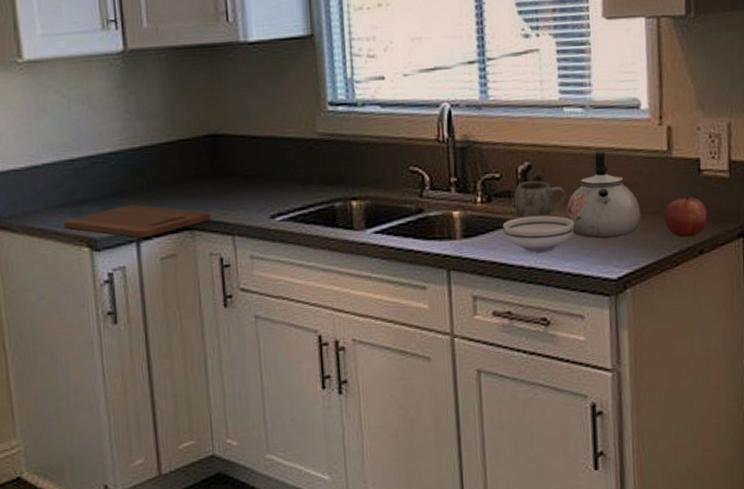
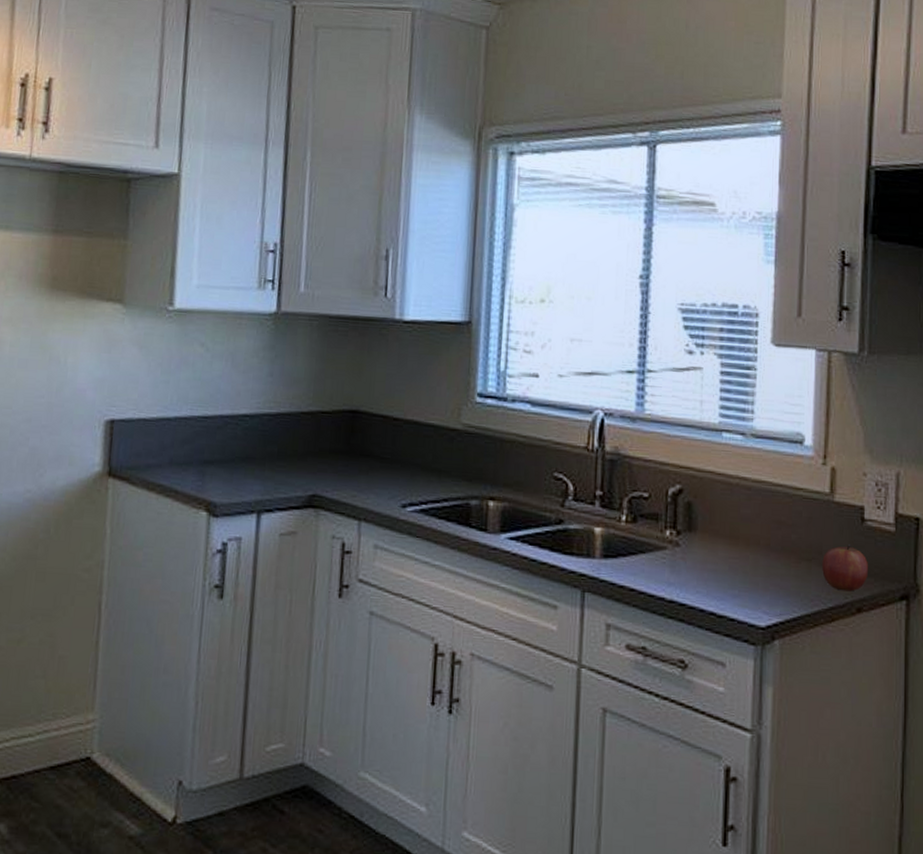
cutting board: present [64,204,211,238] -> none [186,472,339,509]
bowl: present [503,215,574,252] -> none [646,544,723,585]
mug: present [514,181,567,219] -> none [660,506,718,548]
kettle: present [565,150,641,239] -> none [714,482,796,581]

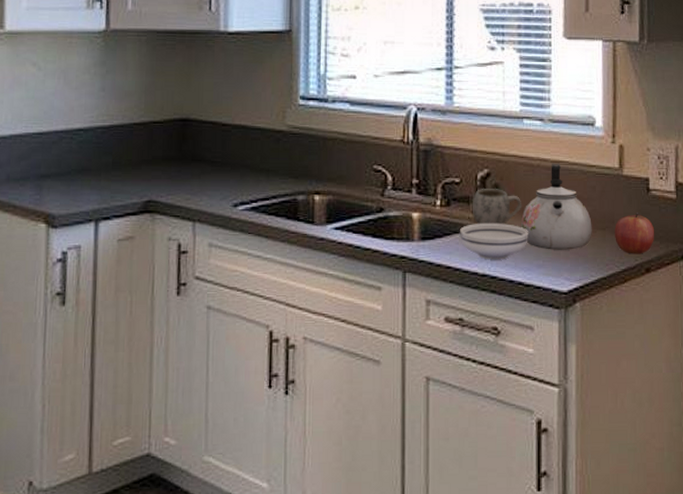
bowl: none [646,544,723,585] -> present [460,222,528,259]
mug: none [660,506,718,548] -> present [472,189,522,225]
kettle: none [714,482,796,581] -> present [520,163,592,250]

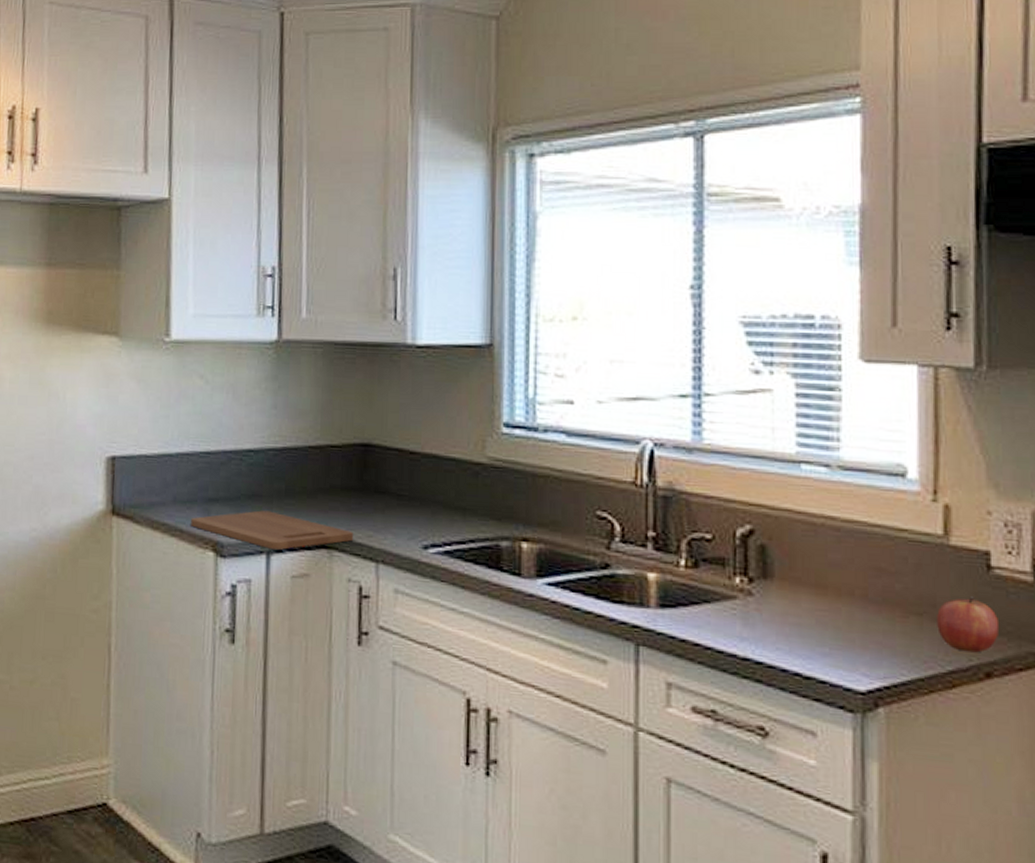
cutting board: none [24,183,173,217] -> present [191,510,353,550]
bowl: present [460,222,528,259] -> none [712,592,808,641]
mug: present [472,189,522,225] -> none [728,549,800,597]
kettle: present [520,163,592,250] -> none [797,522,903,638]

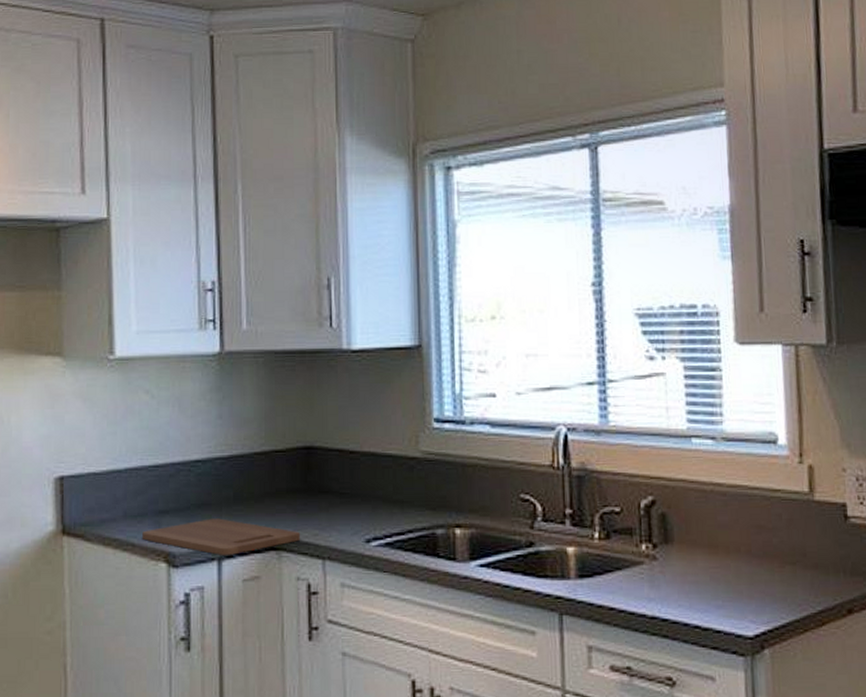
fruit: present [937,596,1000,653] -> none [807,544,857,593]

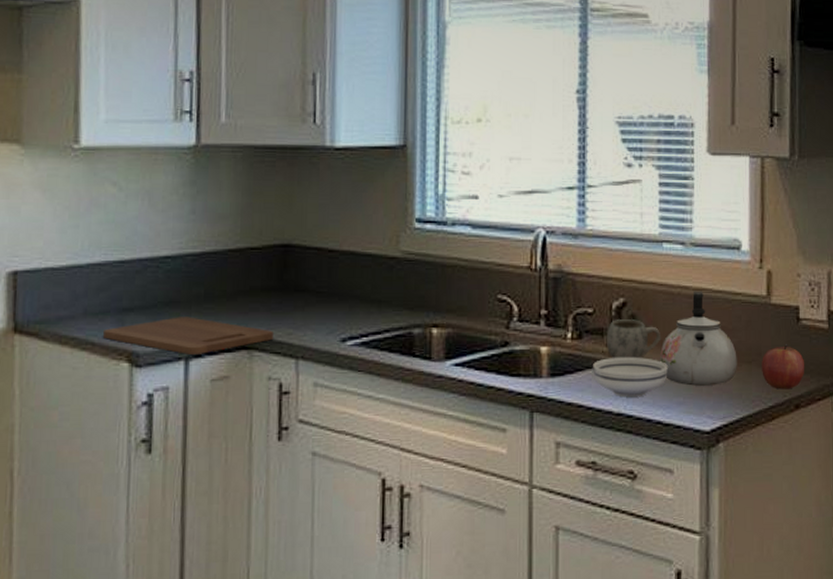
bowl: none [623,557,704,599] -> present [593,356,668,396]
mug: none [635,518,695,560] -> present [606,319,661,359]
kettle: none [694,487,780,588] -> present [659,291,737,386]
fruit: none [807,544,857,593] -> present [762,344,805,390]

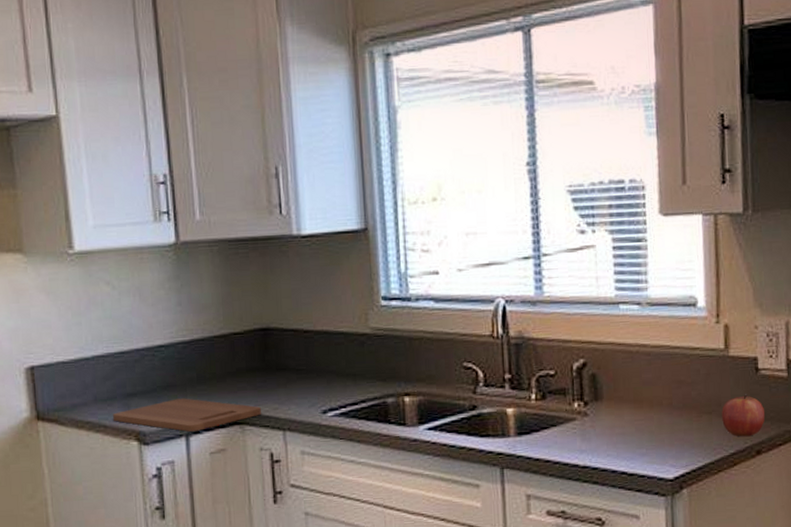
bowl: present [593,356,668,396] -> none [557,413,630,450]
mug: present [606,319,661,359] -> none [568,378,622,417]
kettle: present [659,291,737,386] -> none [621,347,698,438]

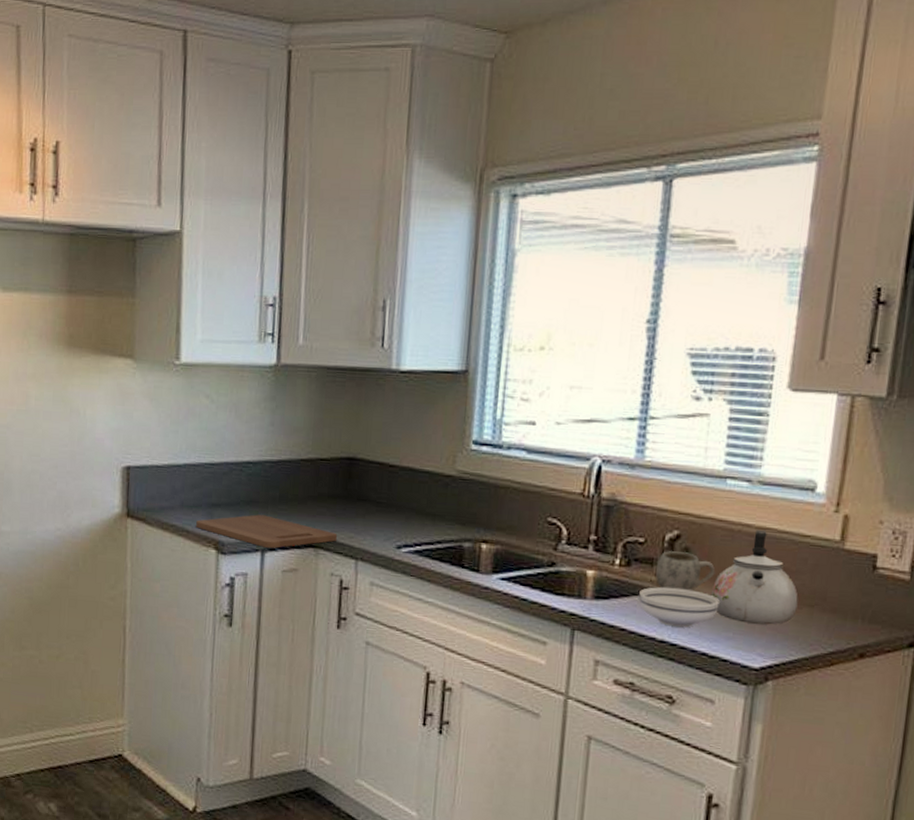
bowl: none [557,413,630,450] -> present [639,587,719,627]
mug: none [568,378,622,417] -> present [655,551,716,591]
kettle: none [621,347,698,438] -> present [710,529,799,625]
fruit: present [722,394,766,437] -> none [824,592,877,638]

